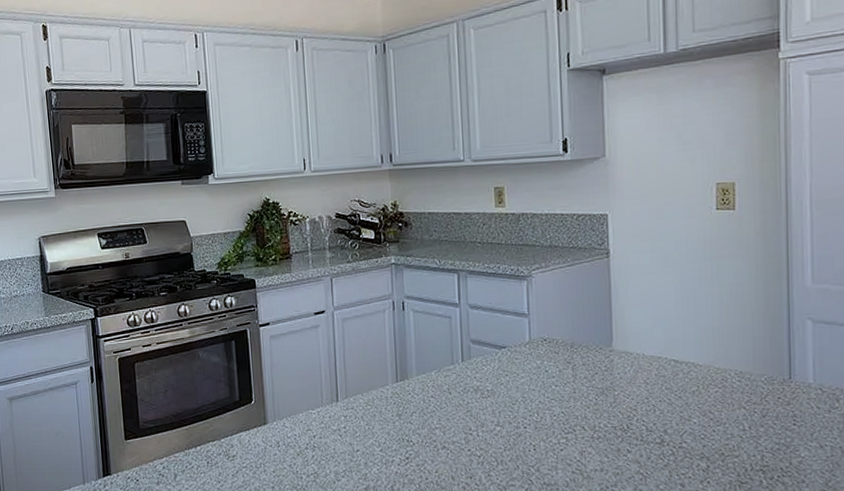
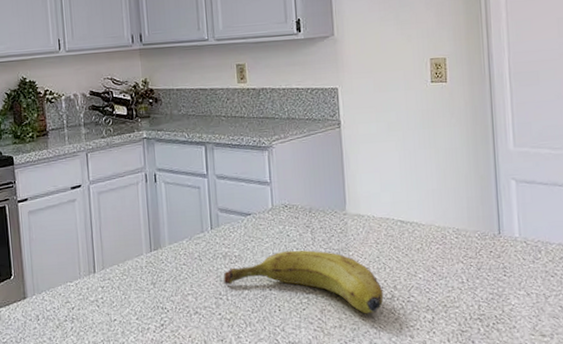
banana: none [474,387,652,459] -> present [223,250,384,314]

